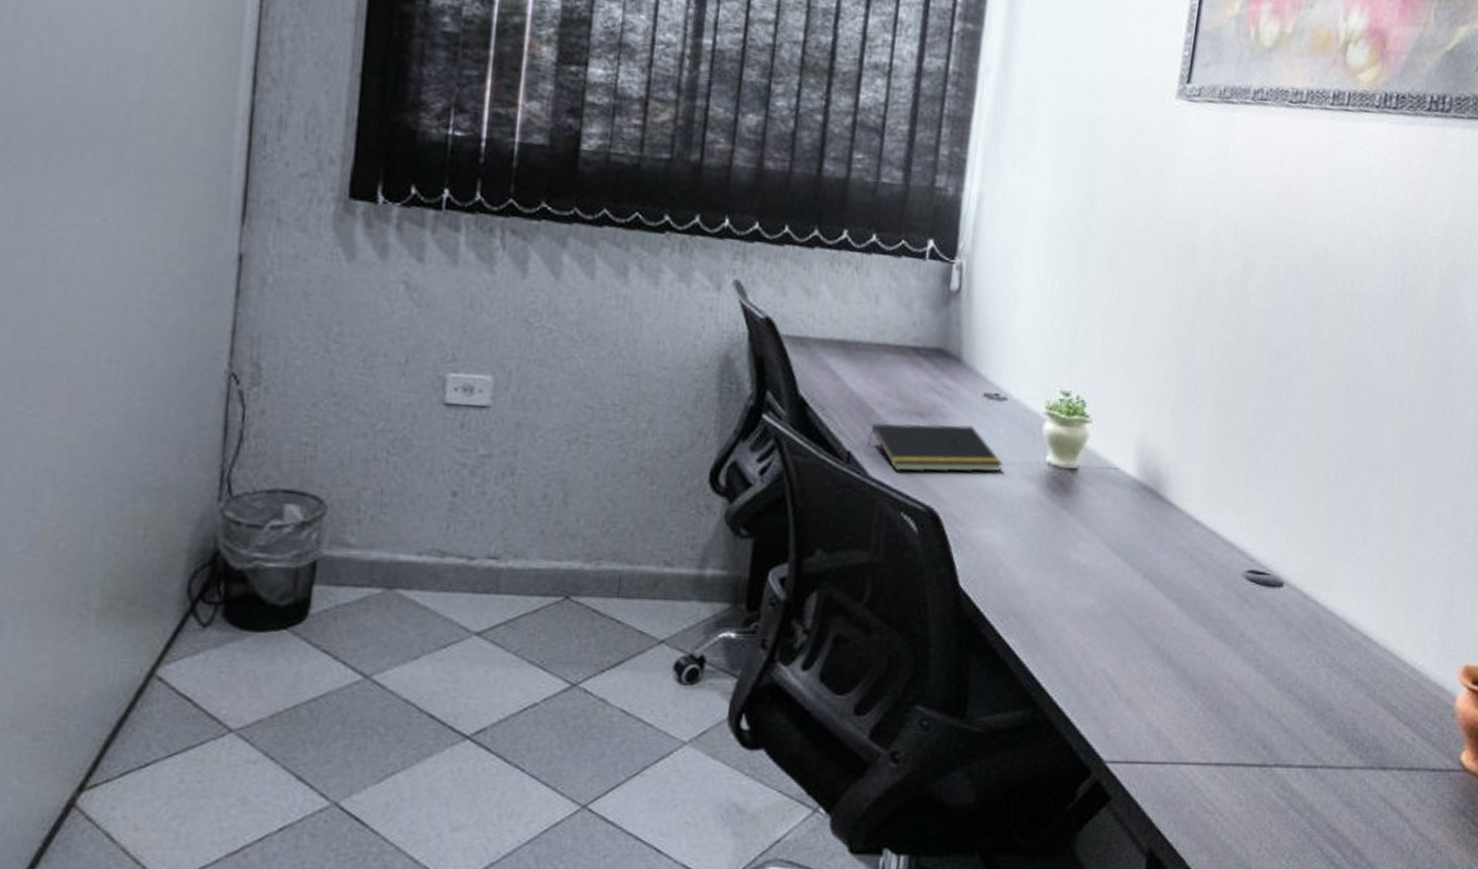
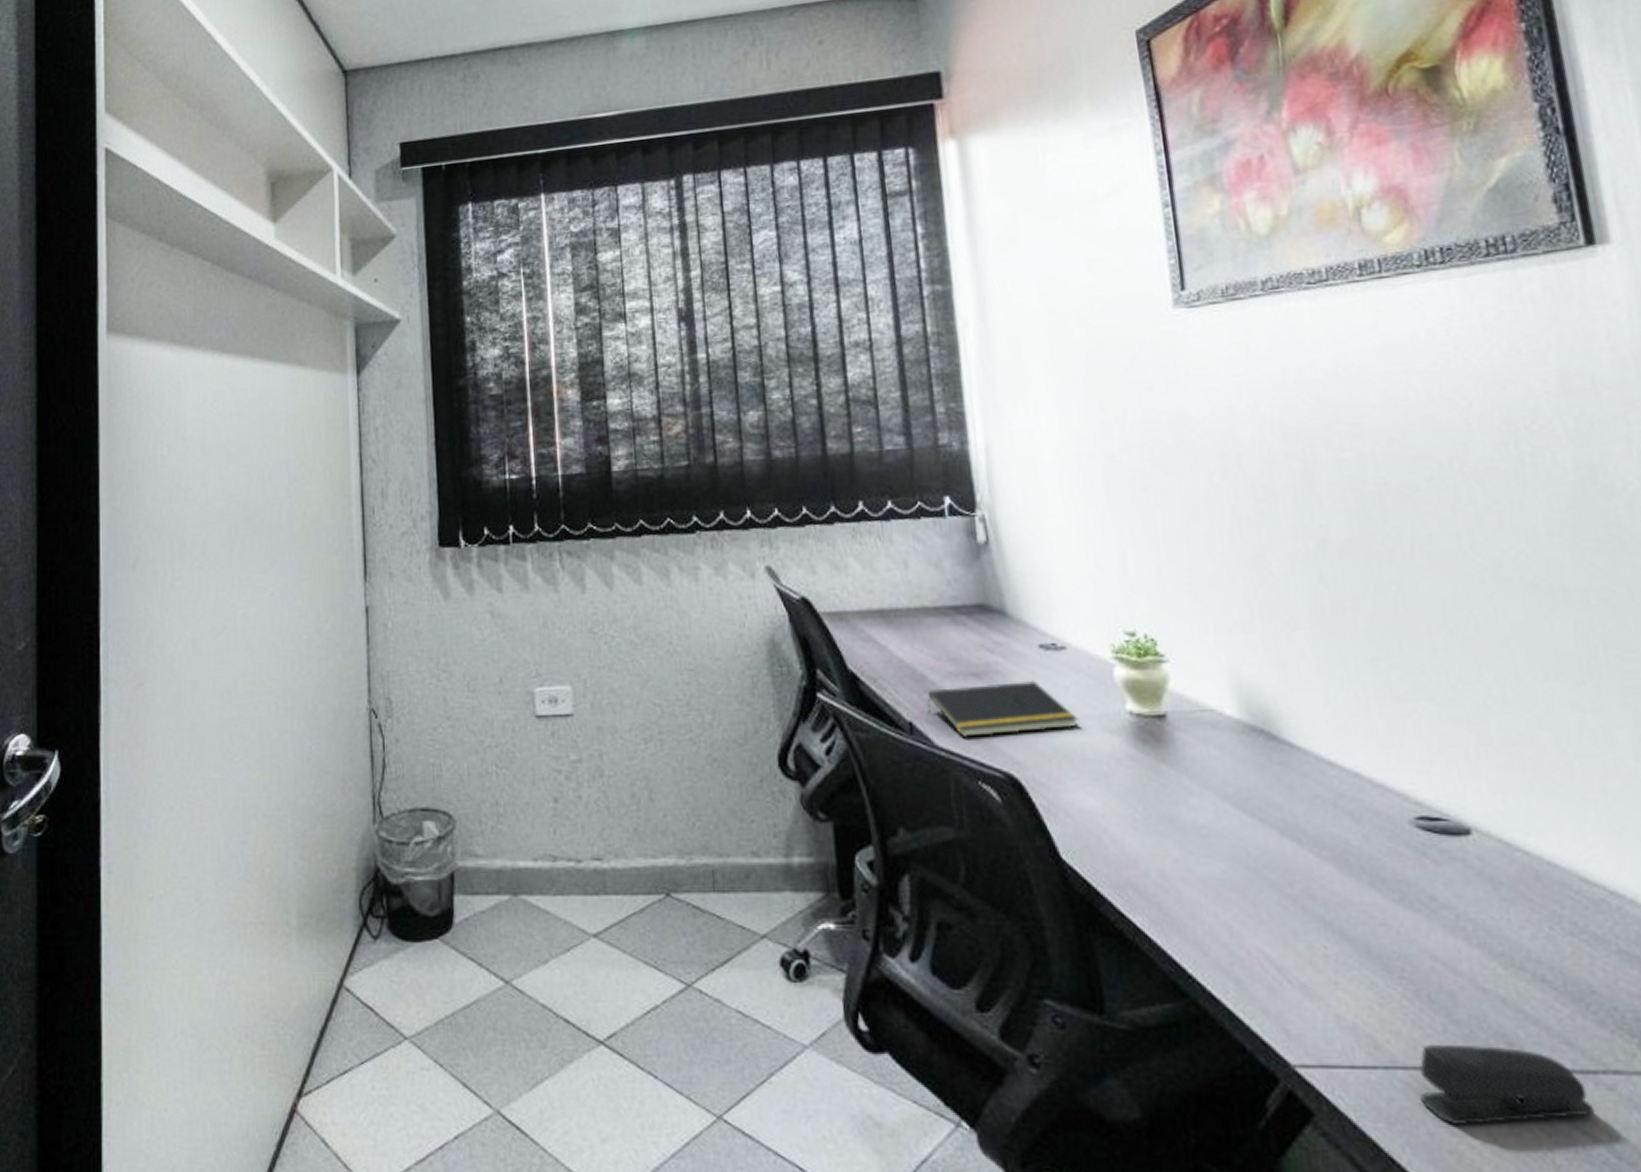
stapler: none [1191,745,1308,807] -> present [1420,1044,1596,1126]

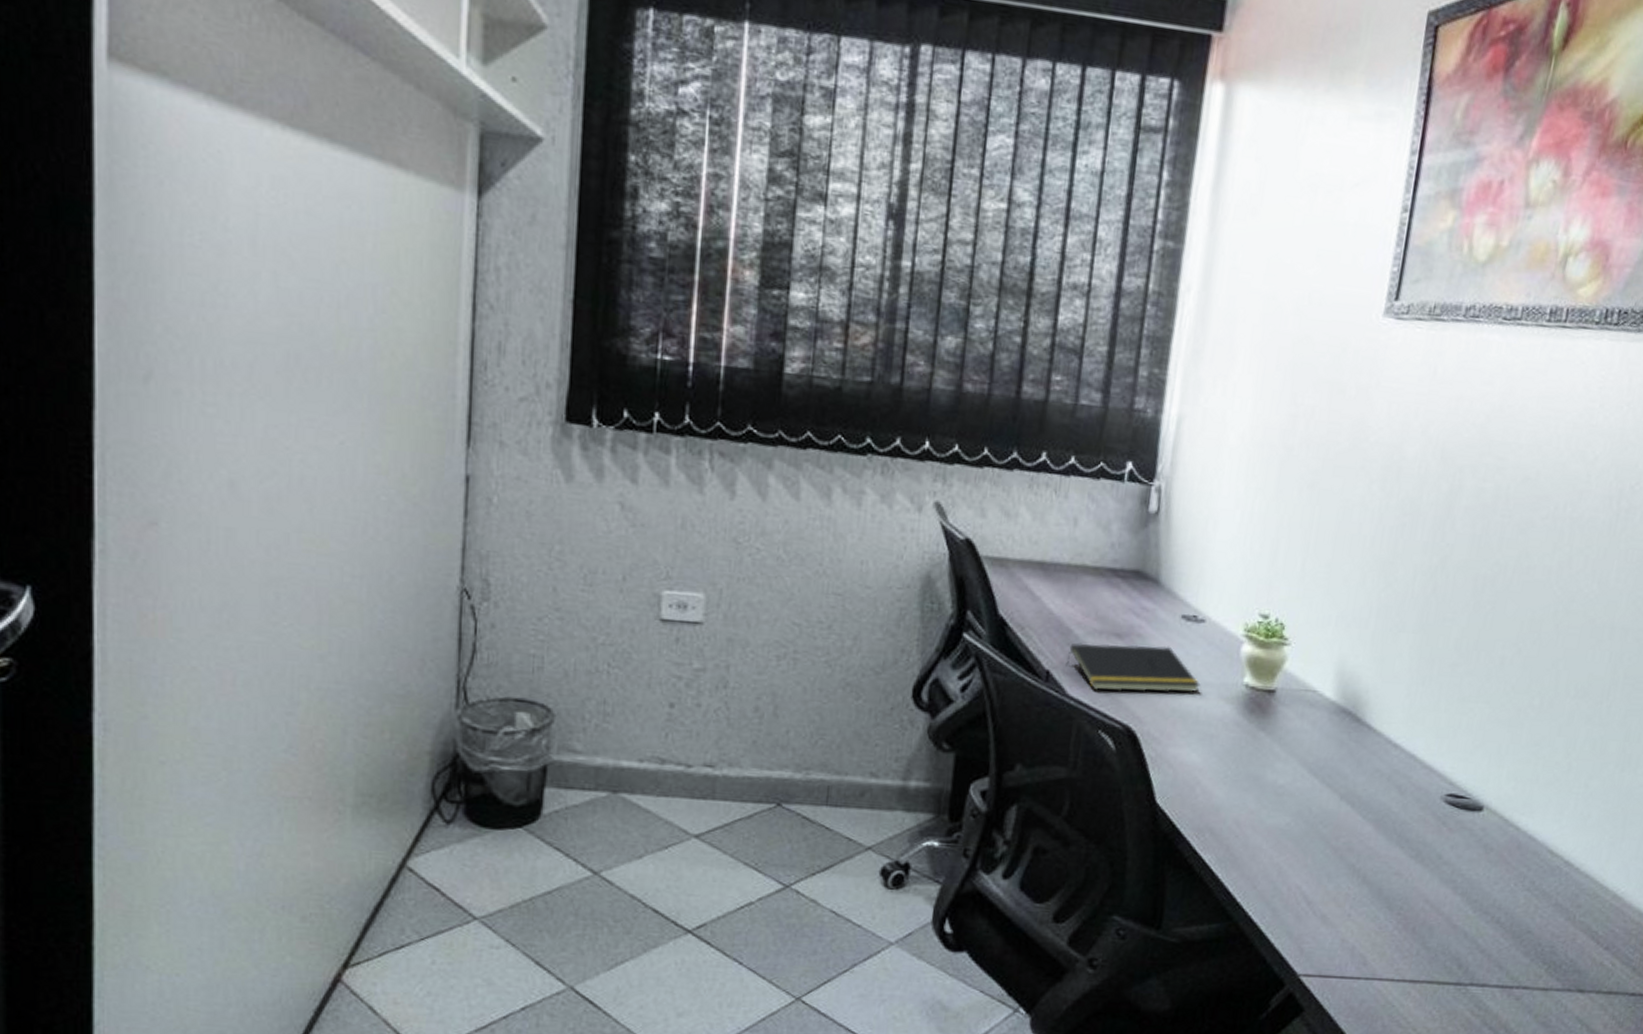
stapler: present [1420,1044,1596,1126] -> none [1385,963,1503,1022]

